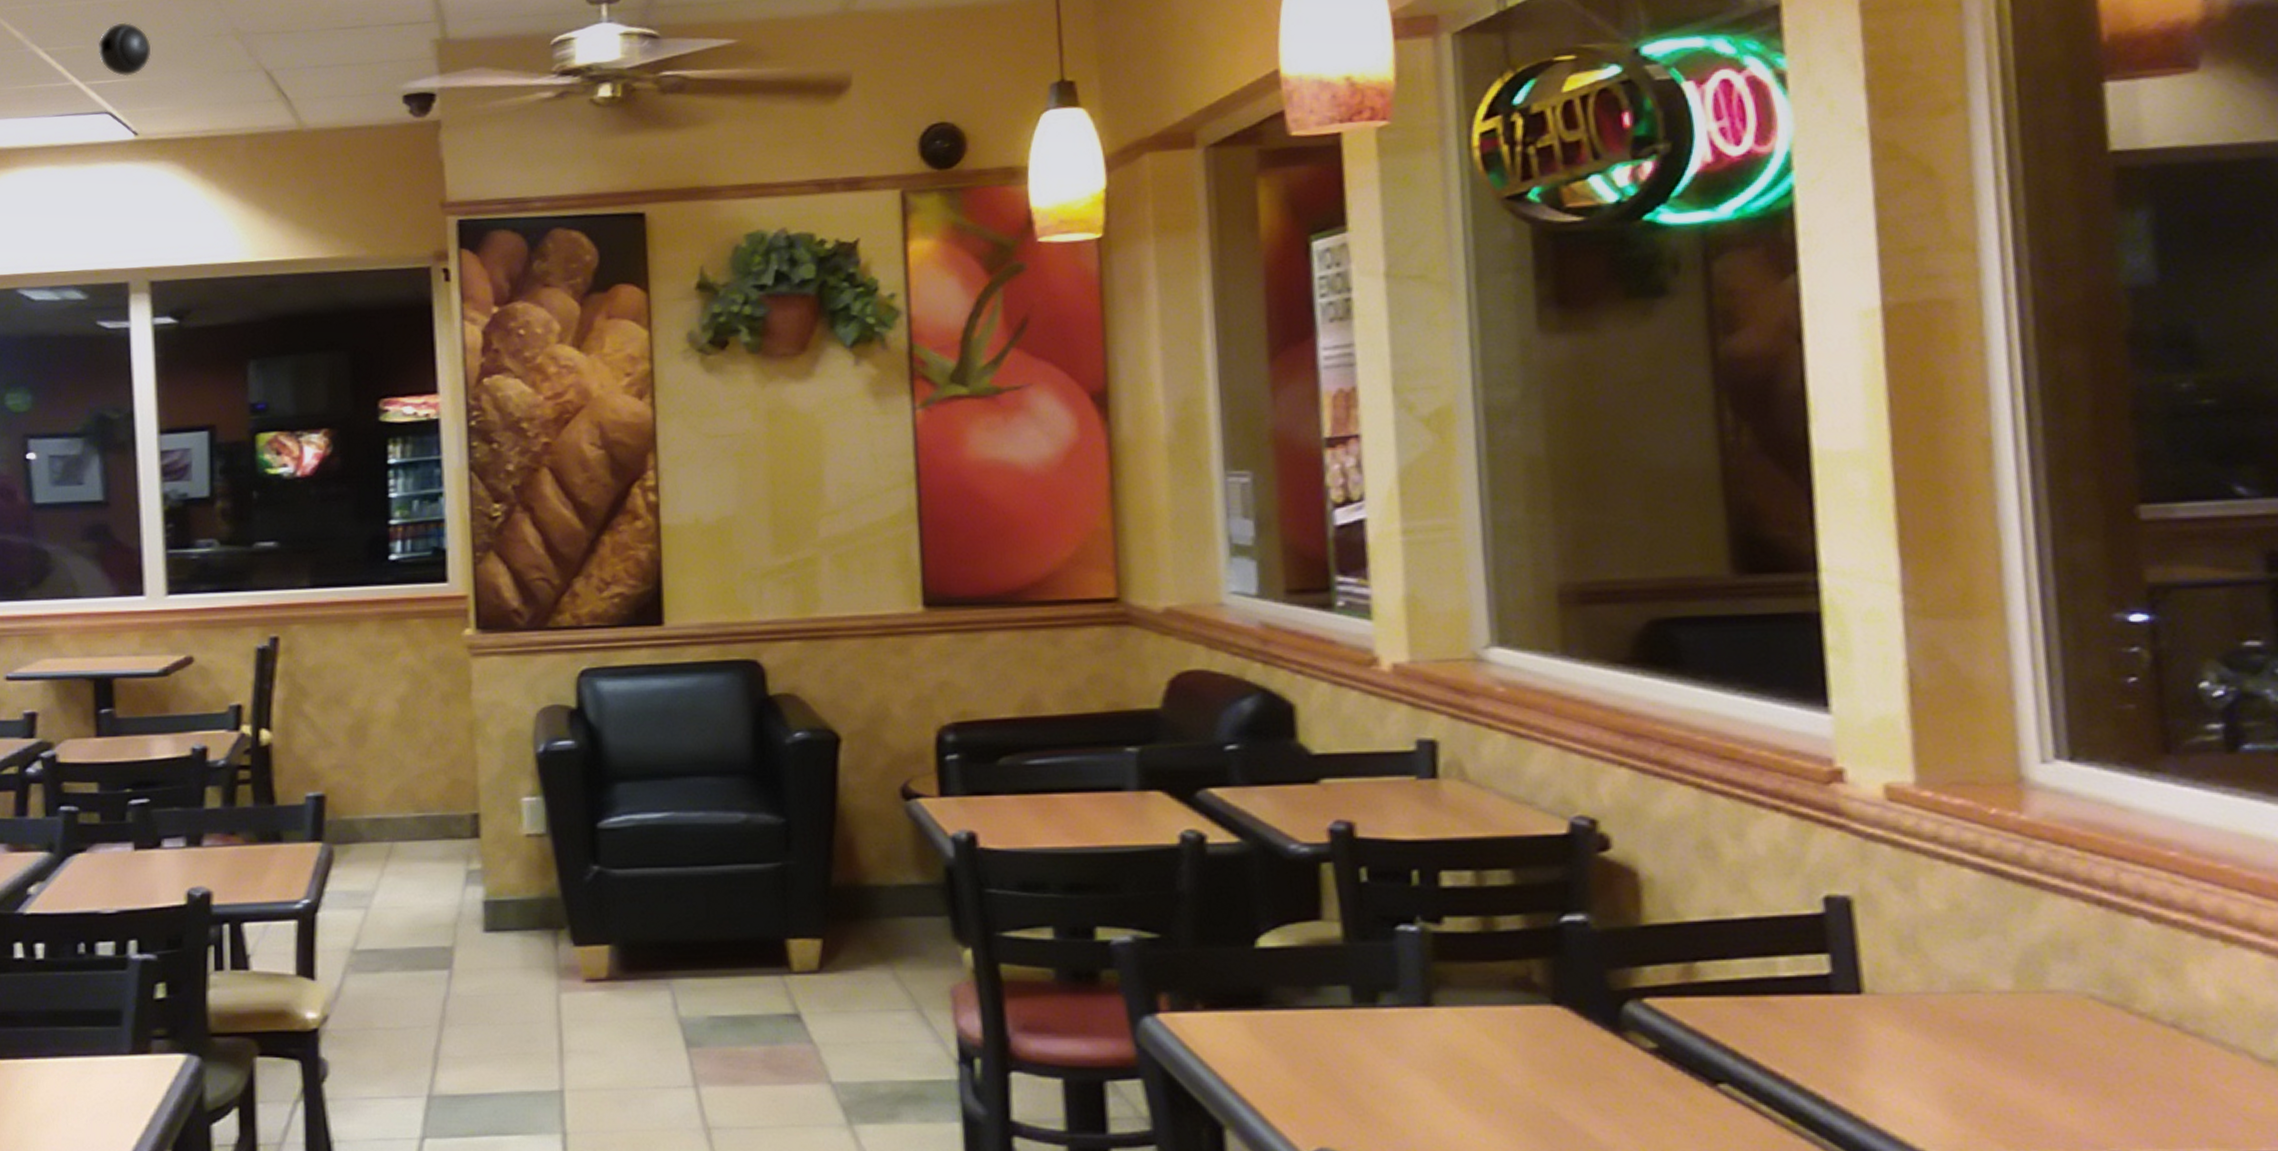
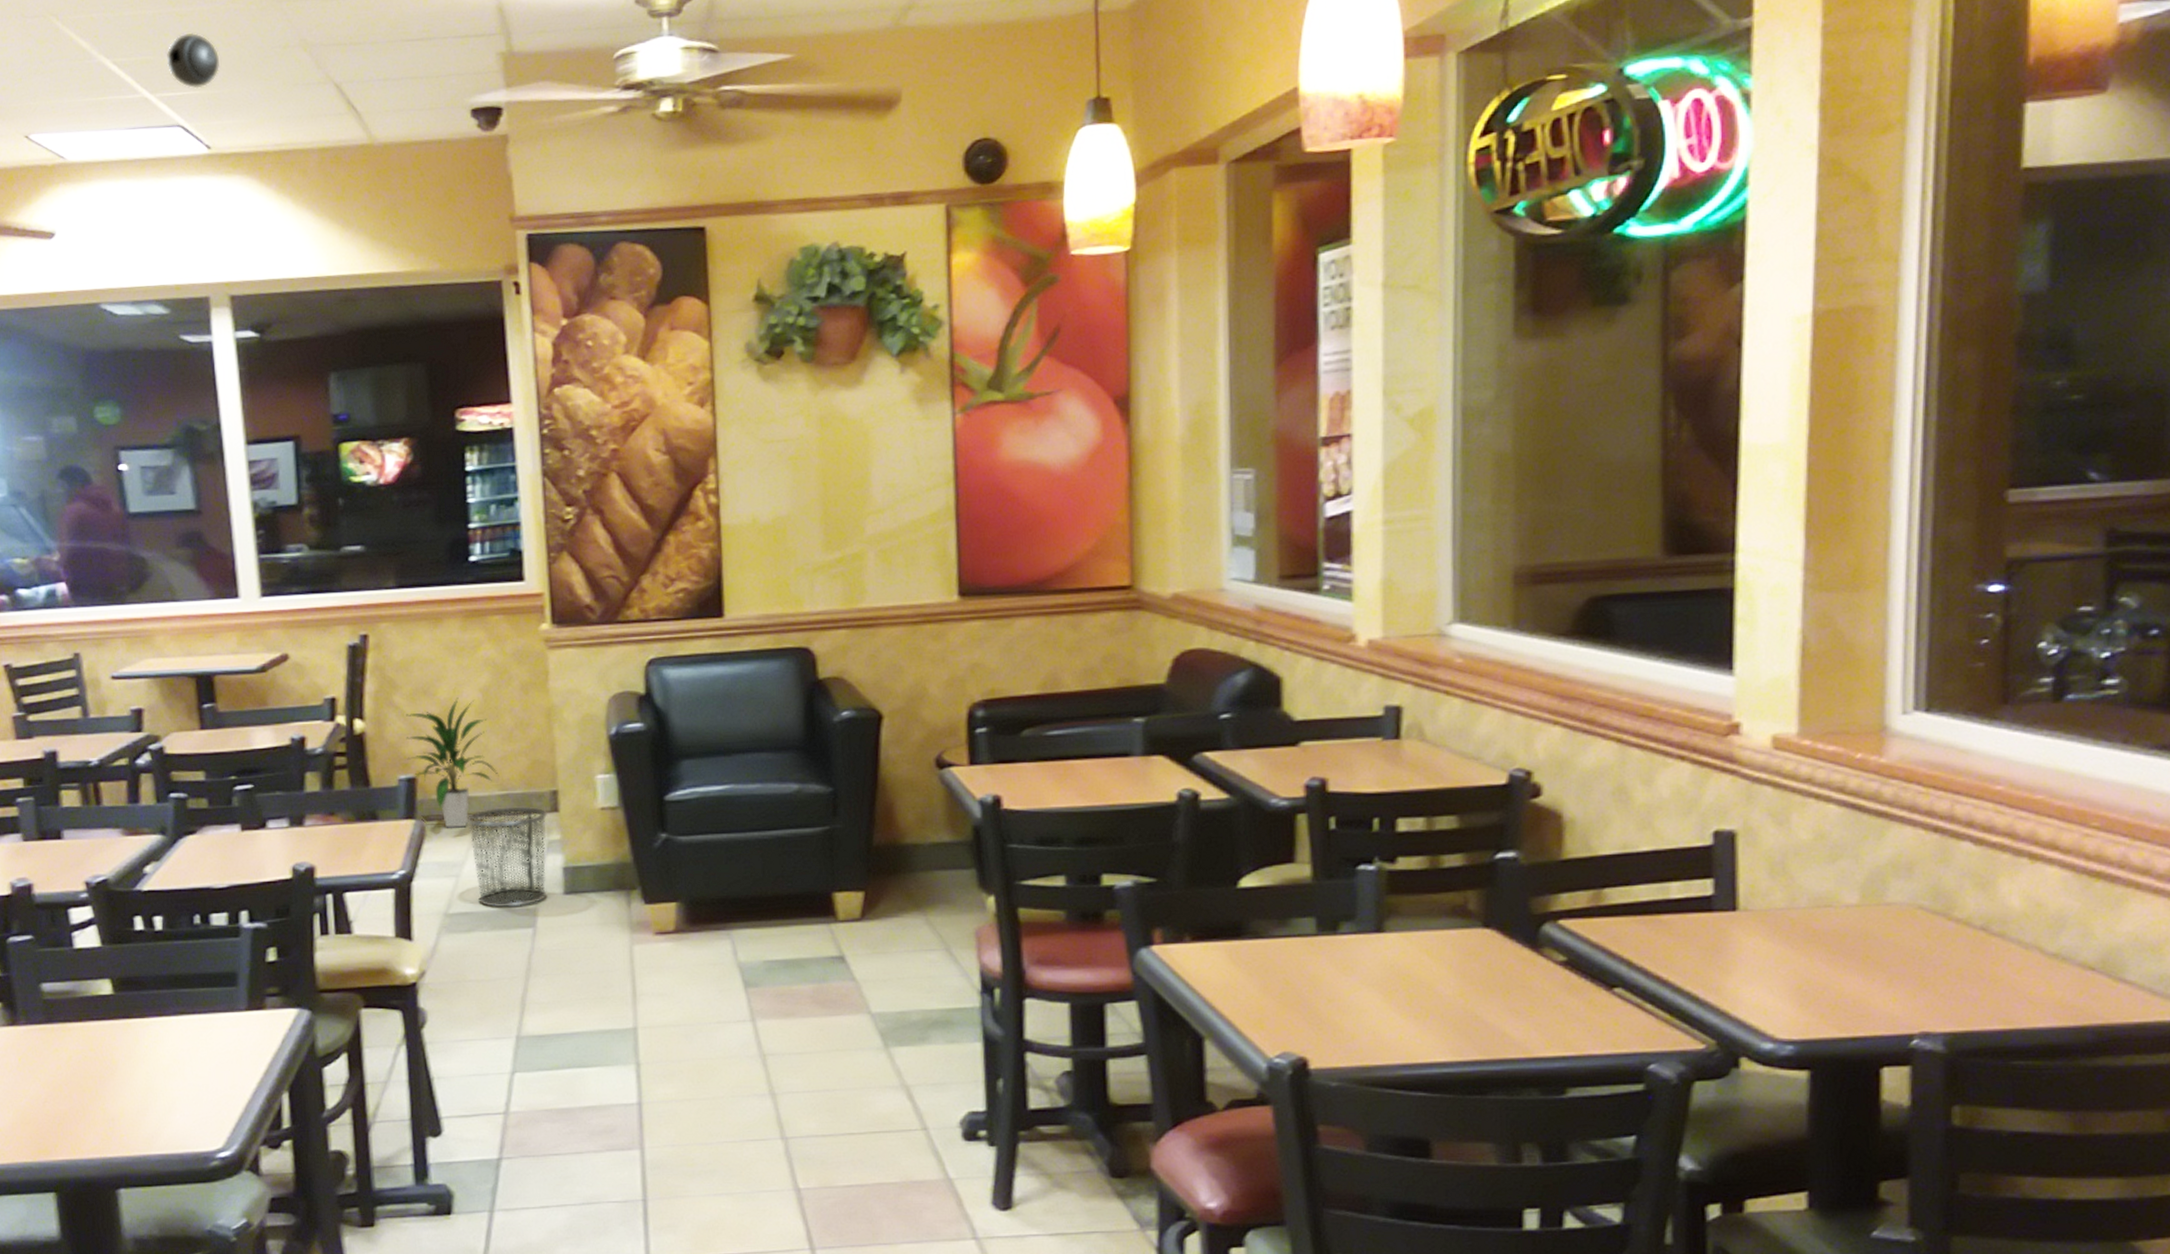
indoor plant: none [315,708,416,853] -> present [406,698,499,828]
waste bin: none [378,830,467,945] -> present [466,806,547,908]

